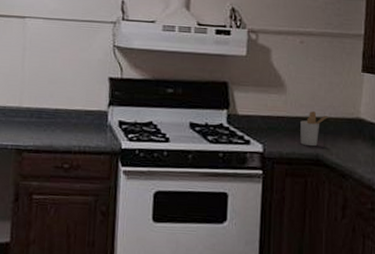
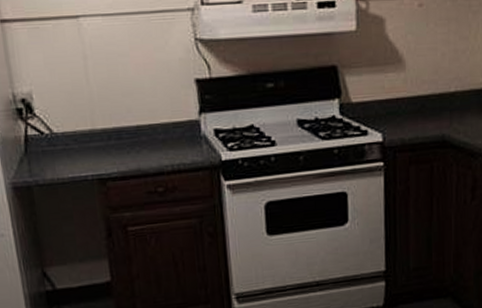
utensil holder: present [300,111,329,147] -> none [423,87,454,128]

